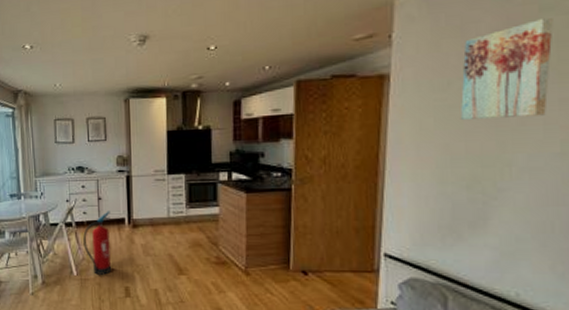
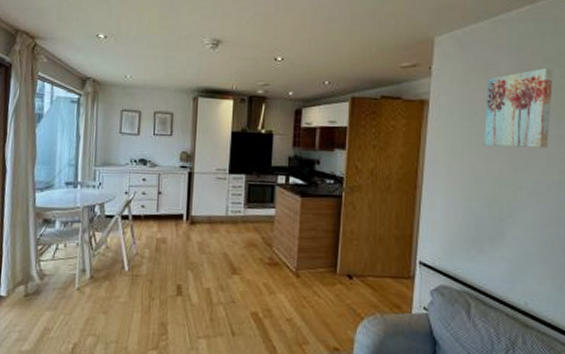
fire extinguisher: present [83,211,112,275] -> none [138,206,169,272]

